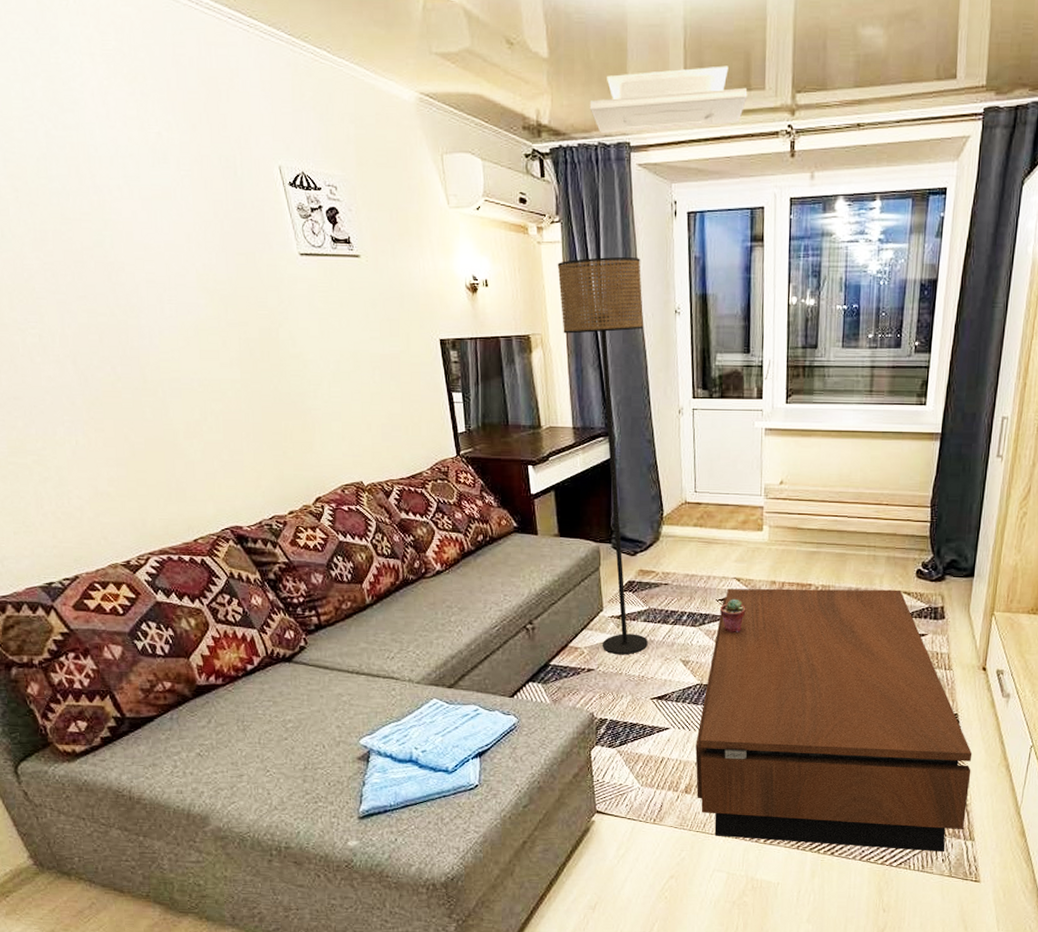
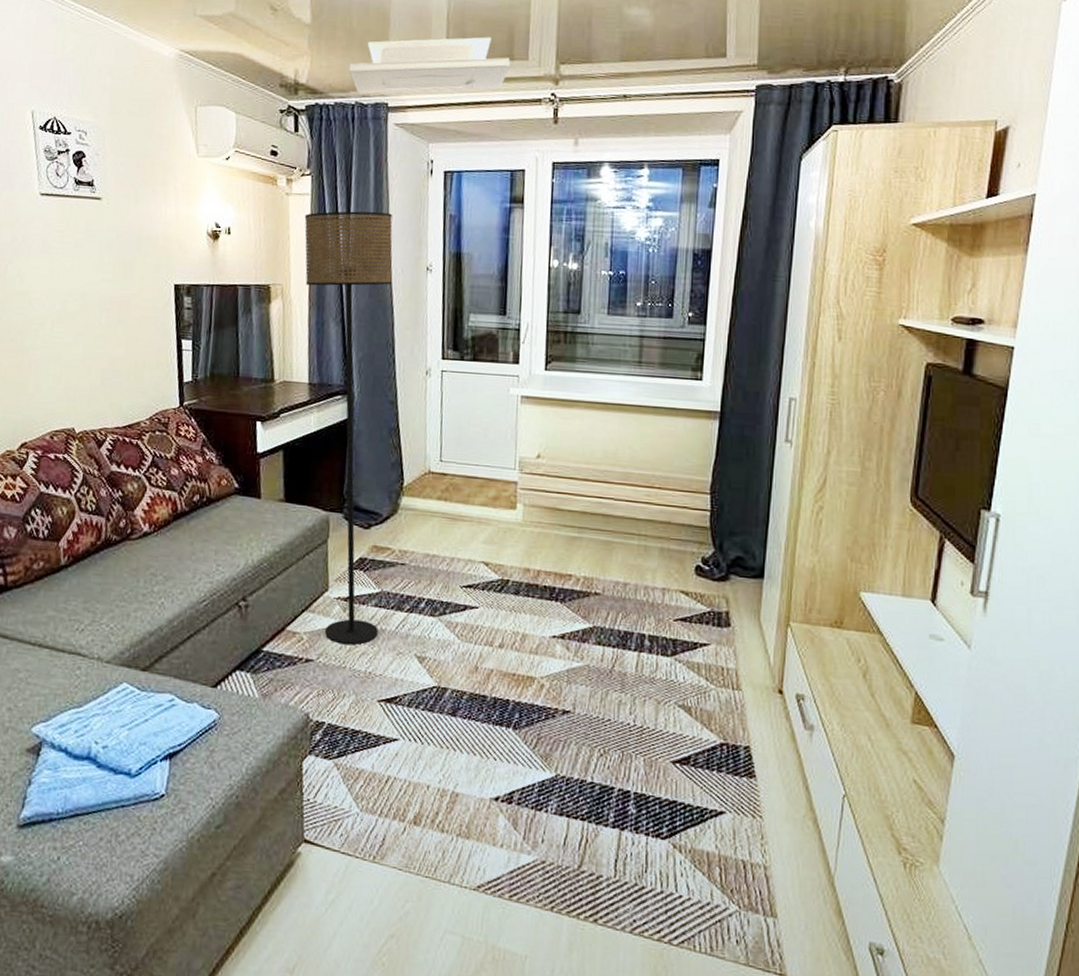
coffee table: present [695,588,973,853] -> none [427,574,770,931]
potted succulent: present [720,598,746,633] -> none [464,586,495,628]

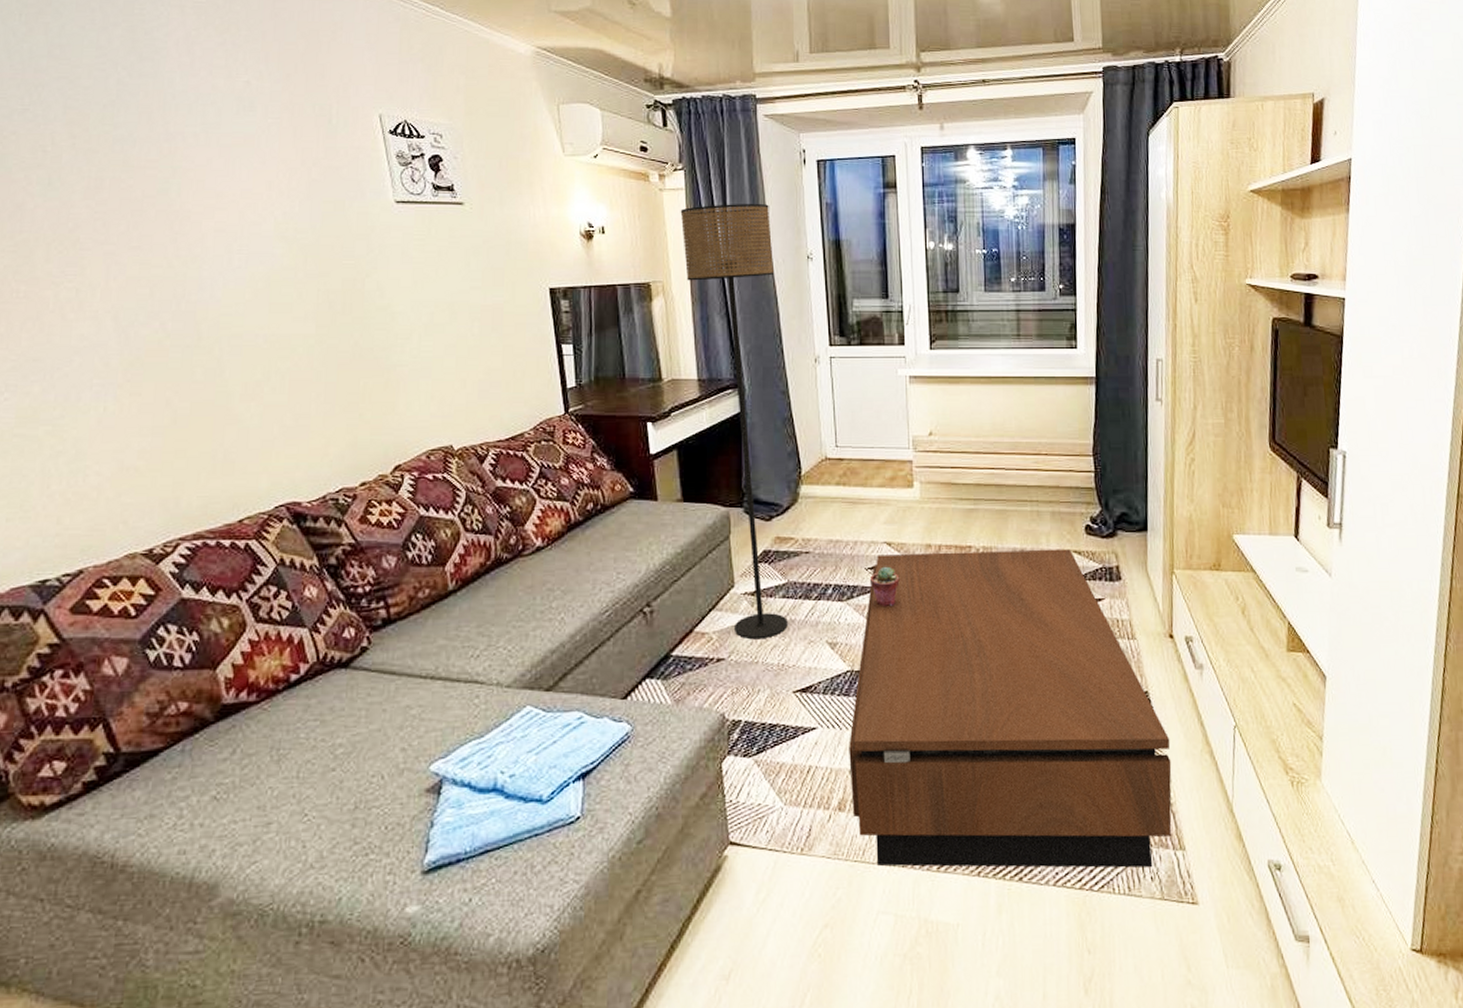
ceiling light: present [349,37,511,95] -> none [714,27,873,87]
coffee table: none [427,574,770,931] -> present [849,548,1172,868]
potted succulent: none [464,586,495,628] -> present [870,566,900,608]

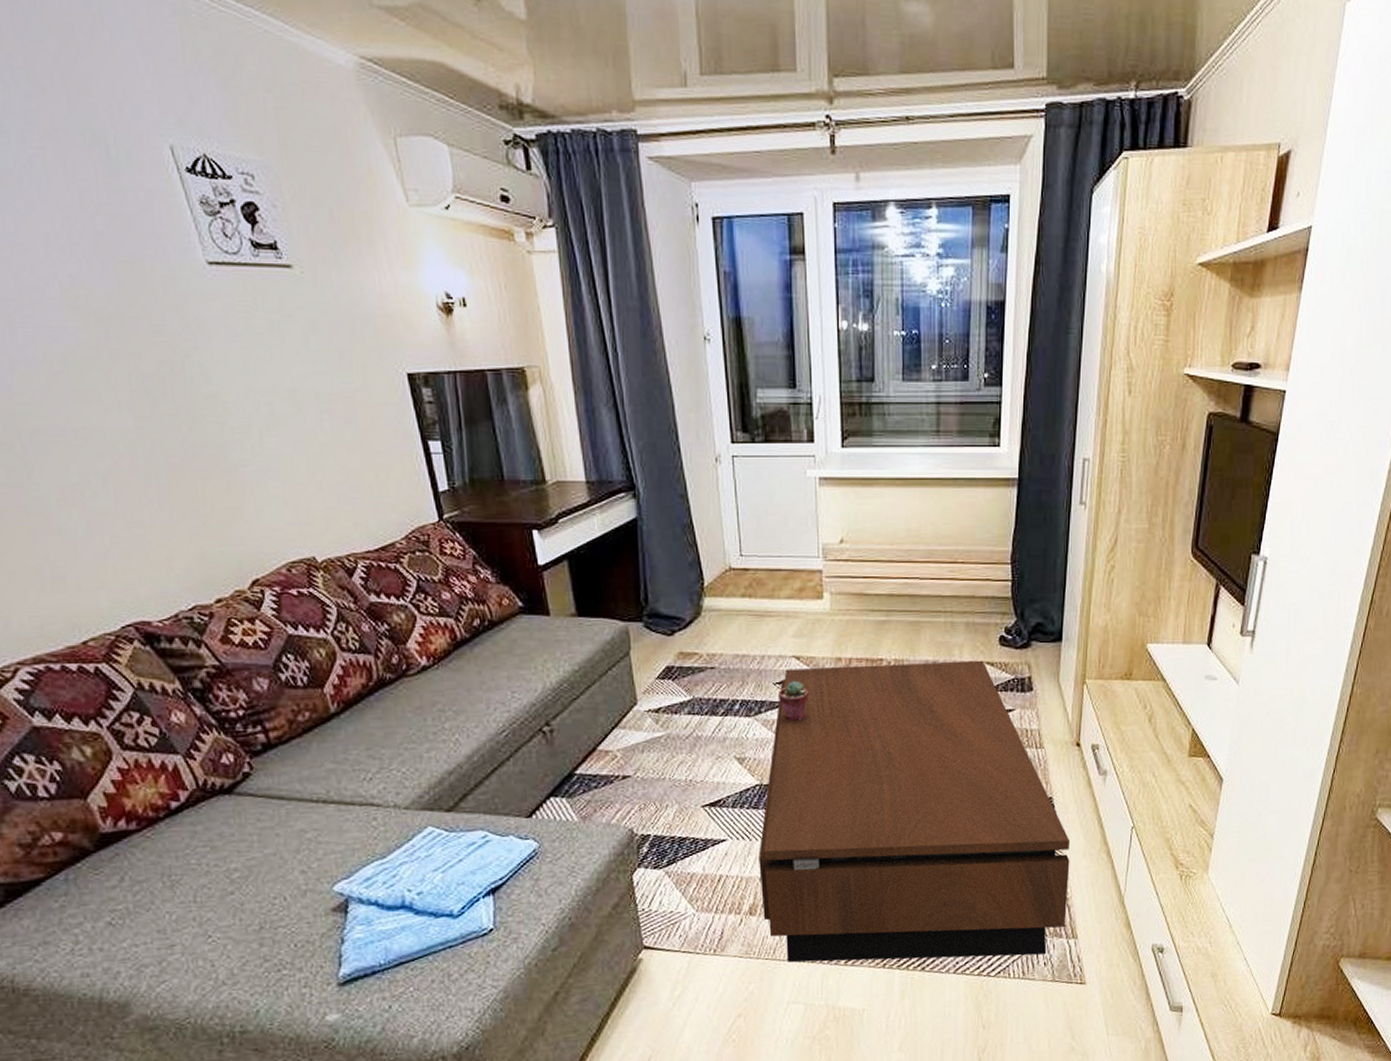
floor lamp: present [680,204,788,640] -> none [554,271,694,757]

